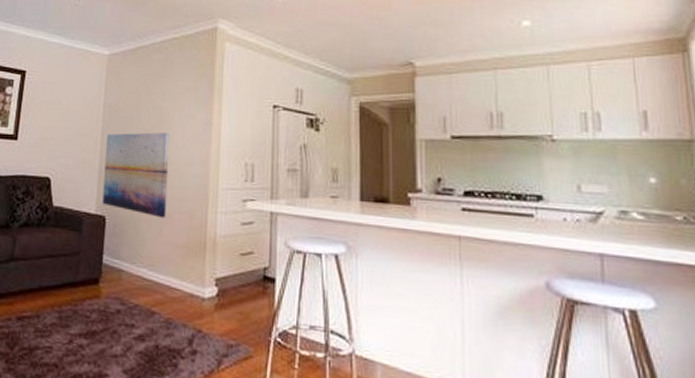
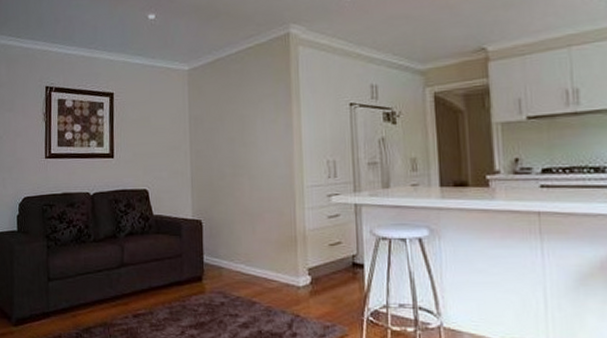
wall art: present [102,132,171,218] -> none [195,139,257,218]

